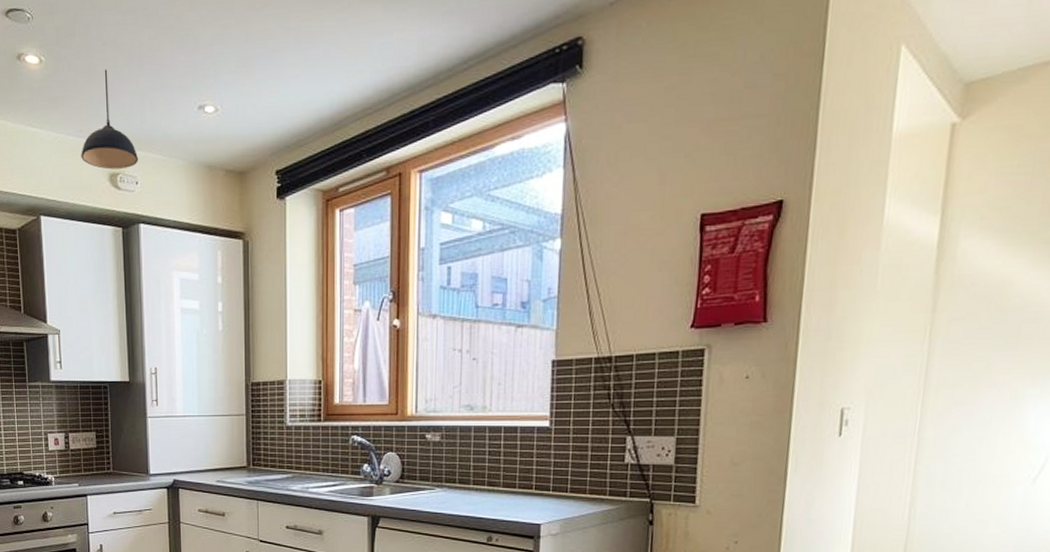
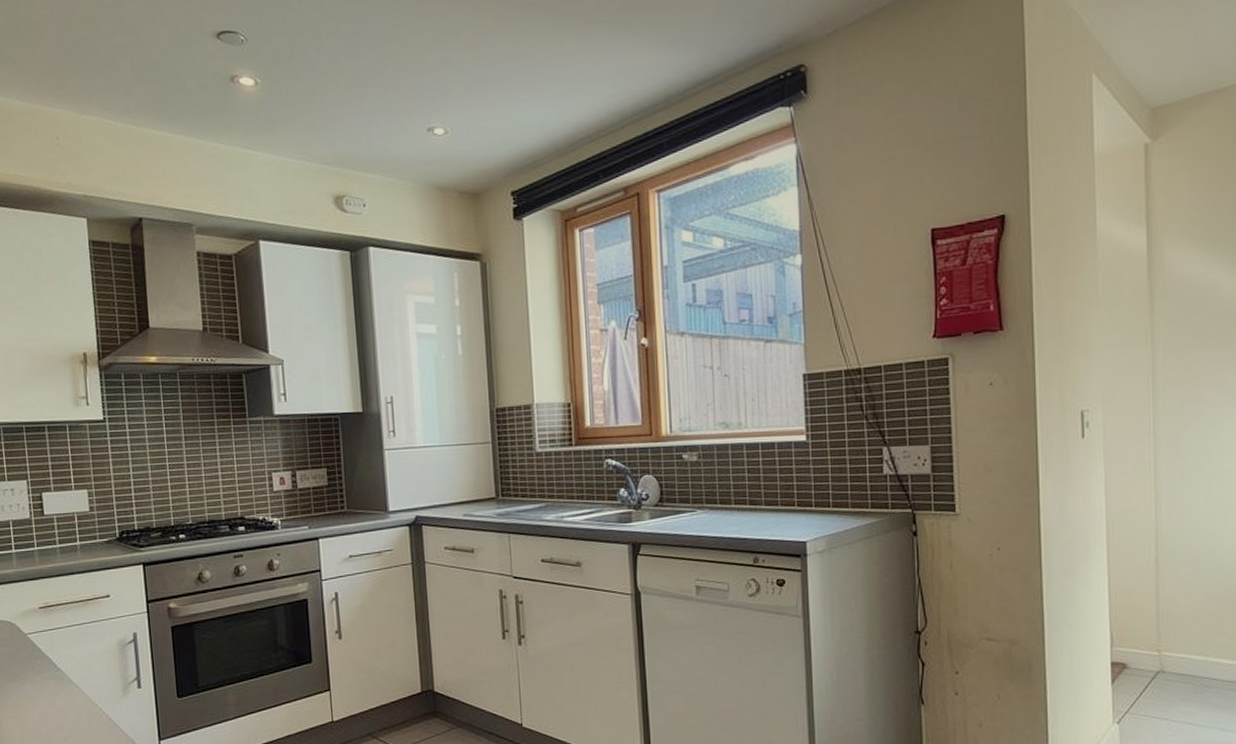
pendant light: present [81,69,139,170] -> none [302,91,366,192]

